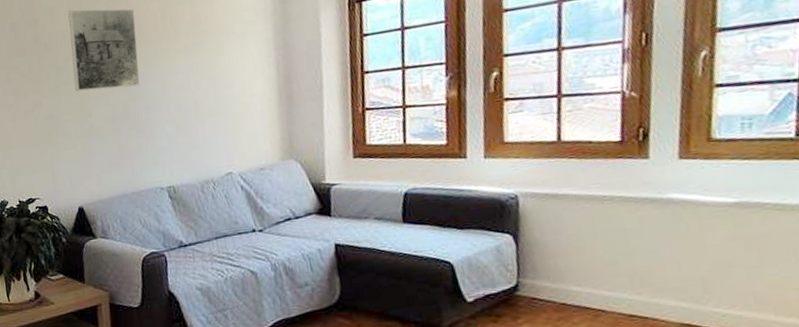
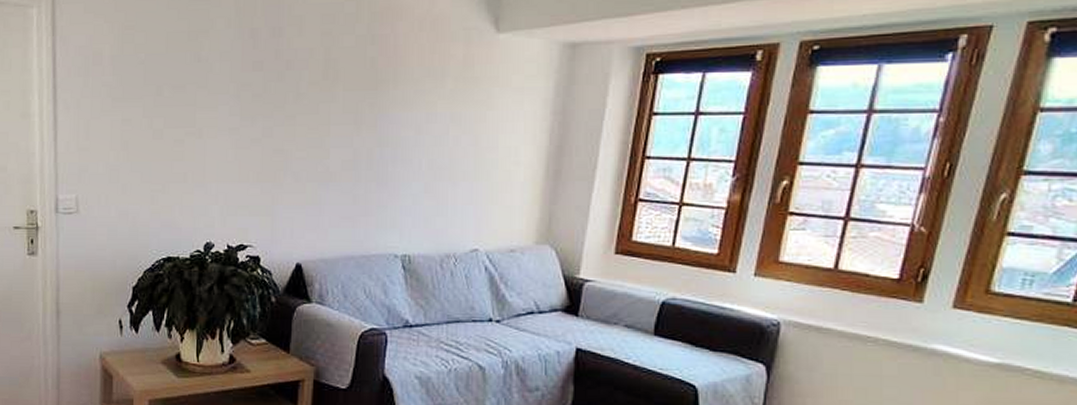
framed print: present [68,8,140,91] -> none [315,25,399,130]

